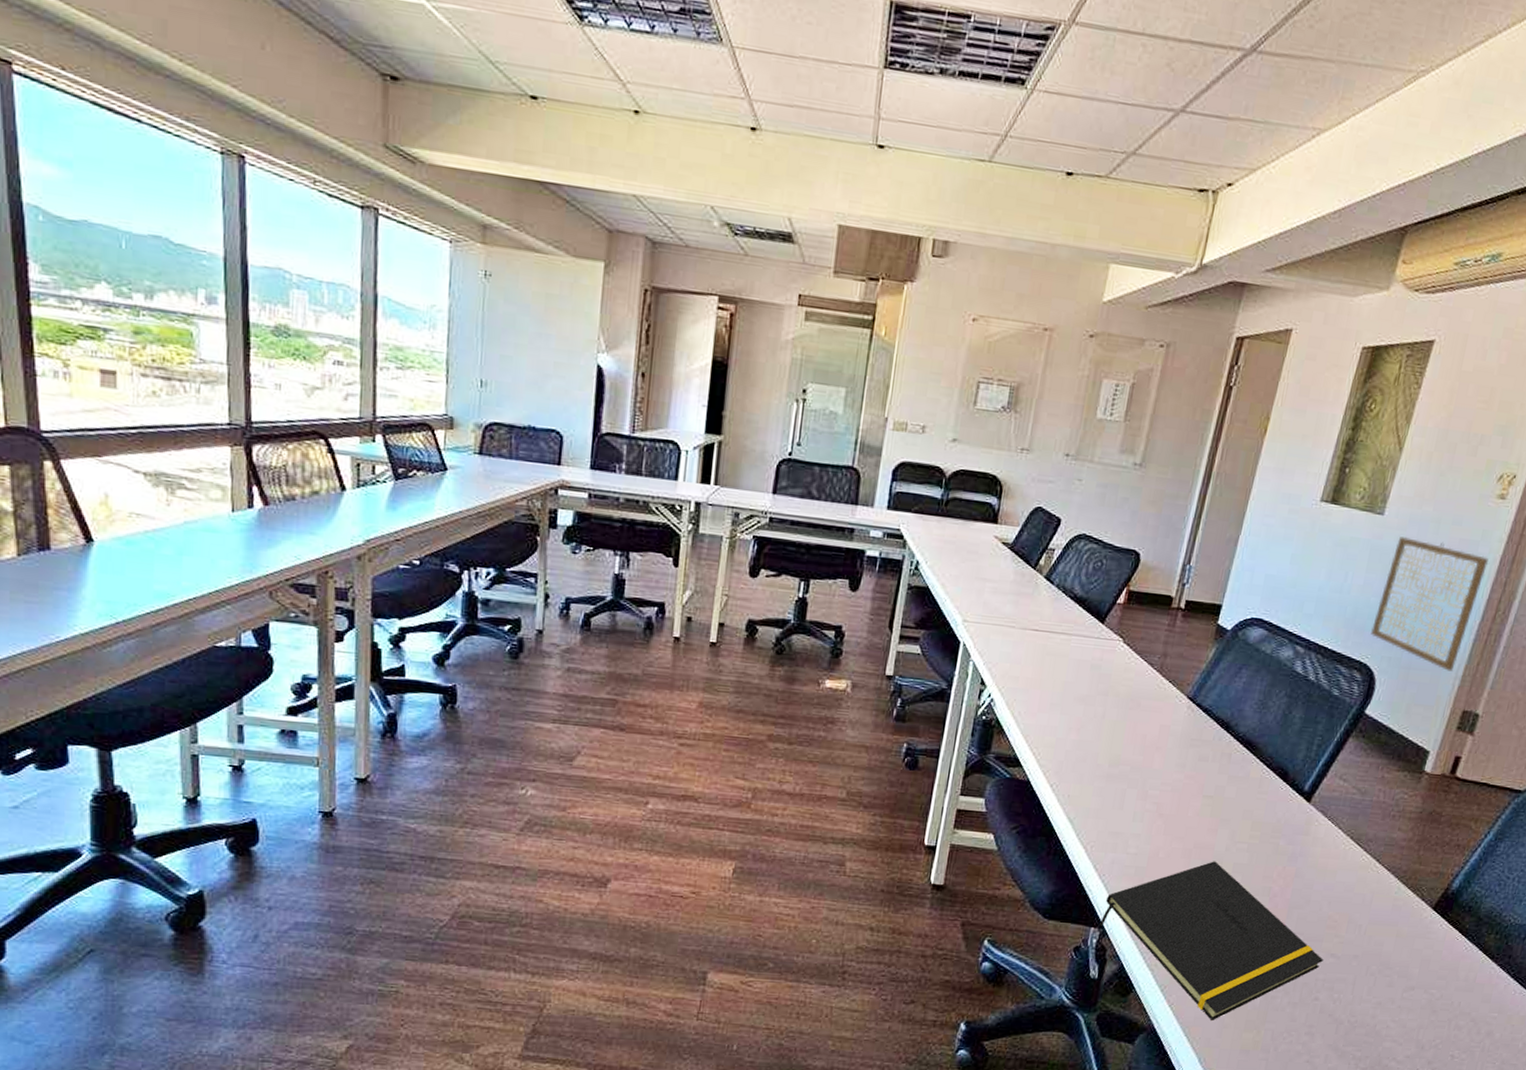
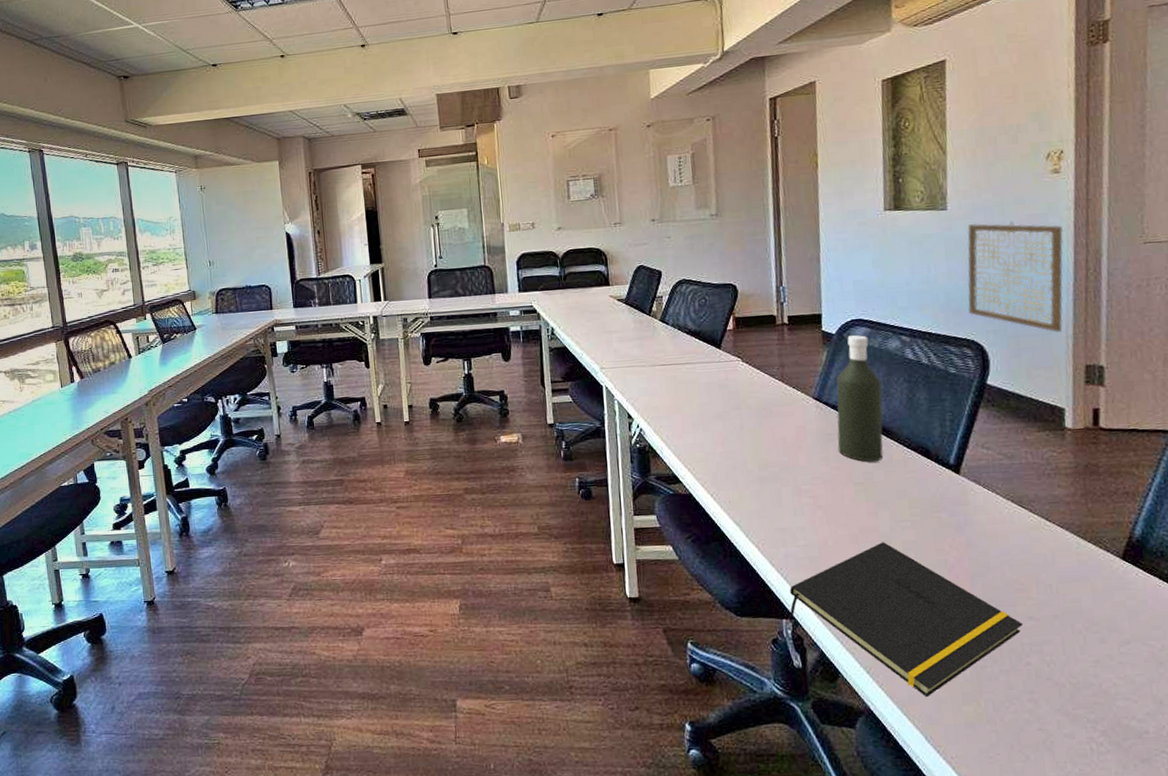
bottle: none [1197,635,1263,777] -> present [836,335,884,462]

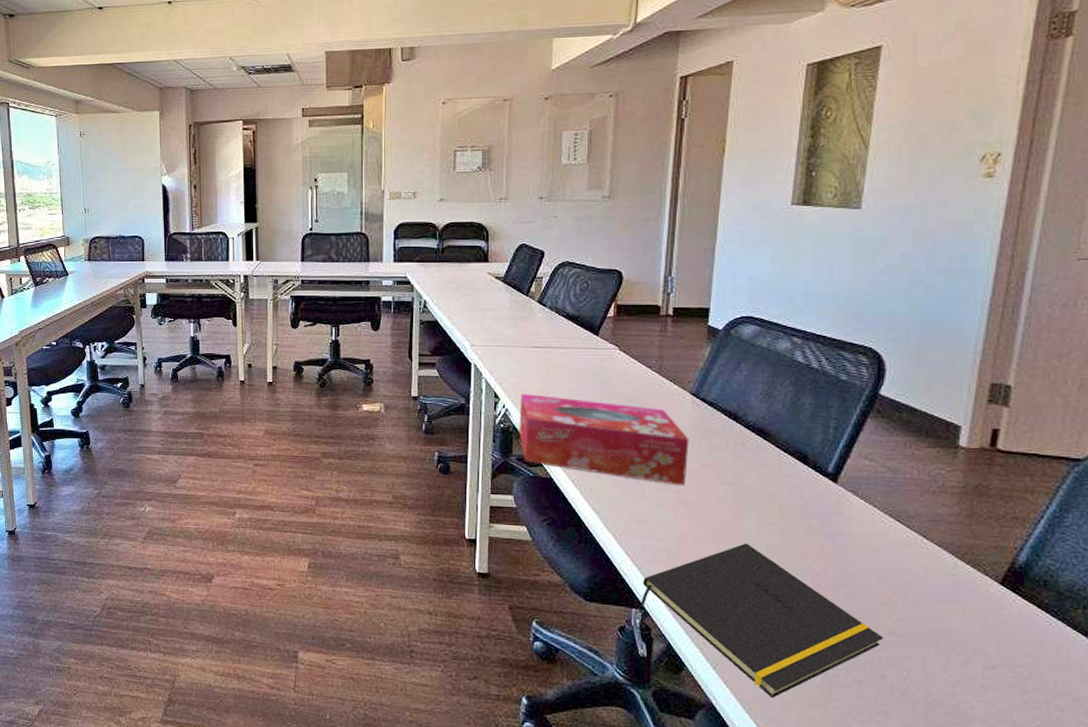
tissue box: none [653,411,819,490] -> present [519,393,689,486]
bottle: present [836,335,884,462] -> none [710,333,766,463]
wall art: present [967,221,1064,332] -> none [870,225,987,347]

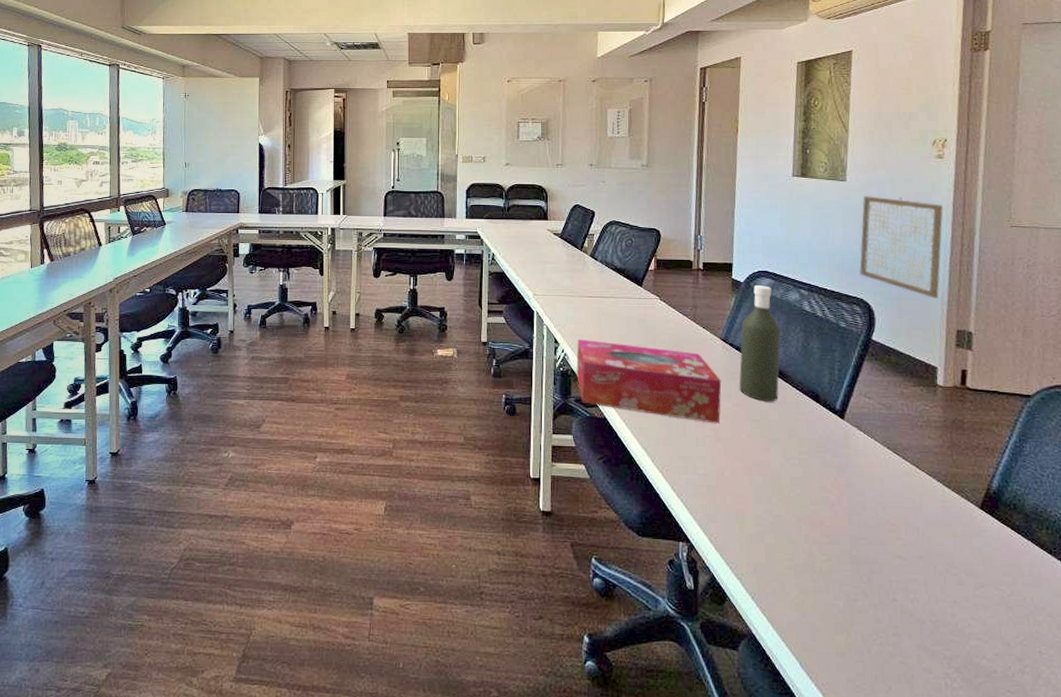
notepad: present [639,543,883,698] -> none [685,476,892,625]
bottle: none [710,333,766,463] -> present [739,285,781,402]
wall art: none [870,225,987,347] -> present [859,196,944,298]

